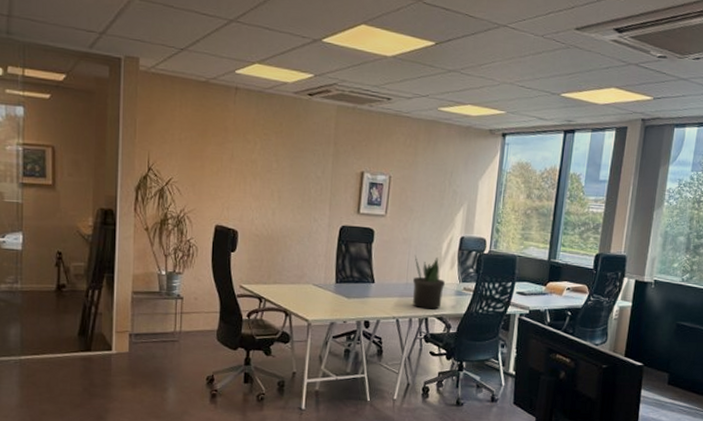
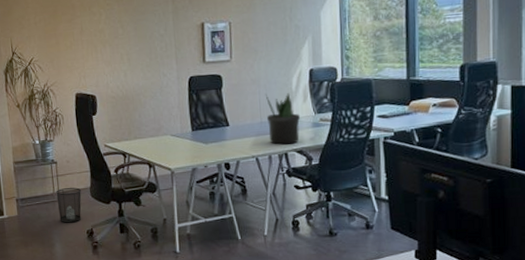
waste bin: none [177,327,207,367] -> present [56,187,82,223]

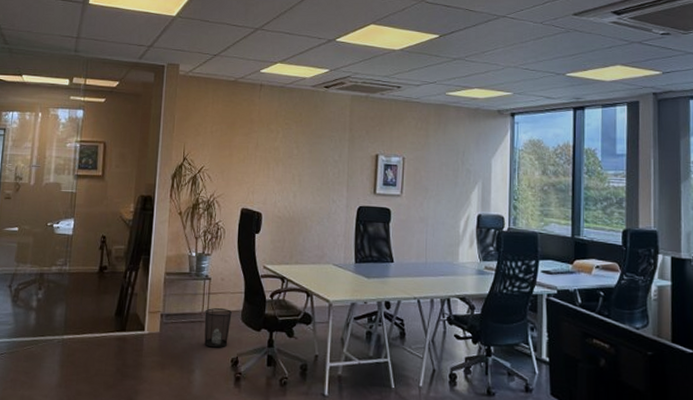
planter: present [266,93,301,145] -> none [431,234,466,290]

